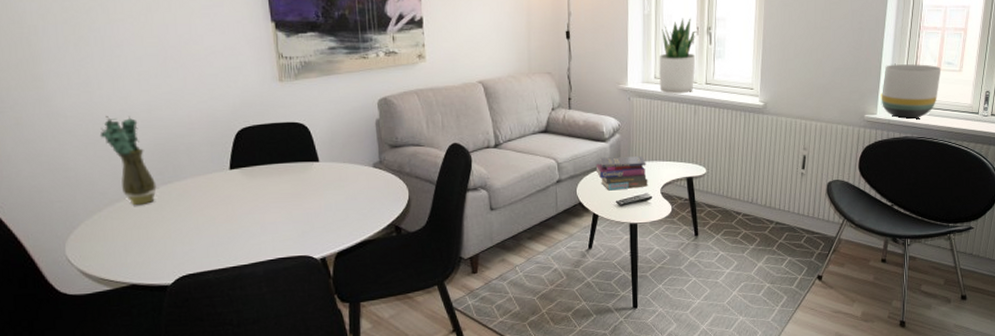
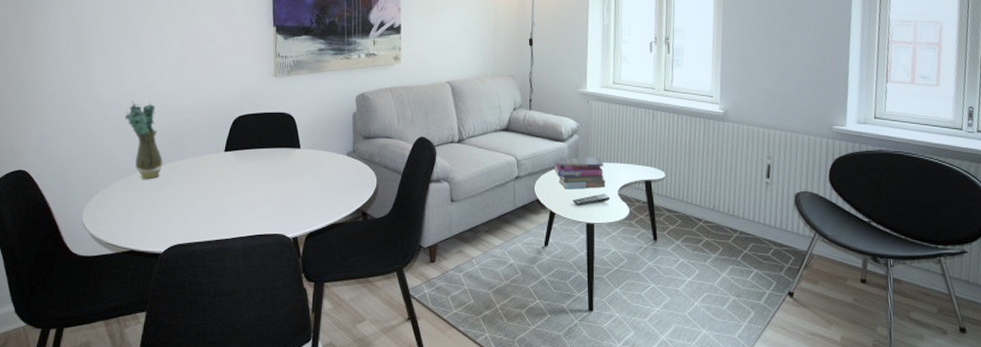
planter: present [659,18,696,94] -> none [617,29,654,99]
planter: present [882,64,942,120] -> none [850,77,916,133]

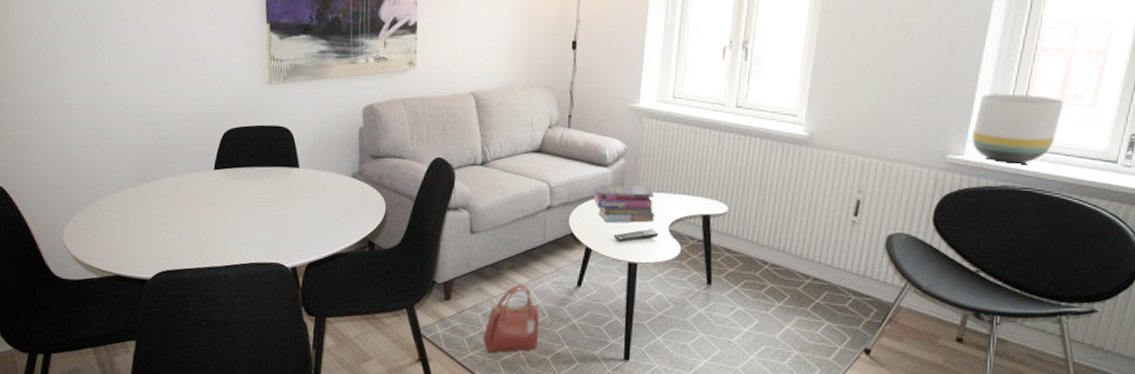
vase: present [124,102,163,179] -> none [102,110,147,198]
handbag: none [465,245,513,309] -> present [483,284,539,353]
planter: none [850,77,916,133] -> present [972,94,1065,165]

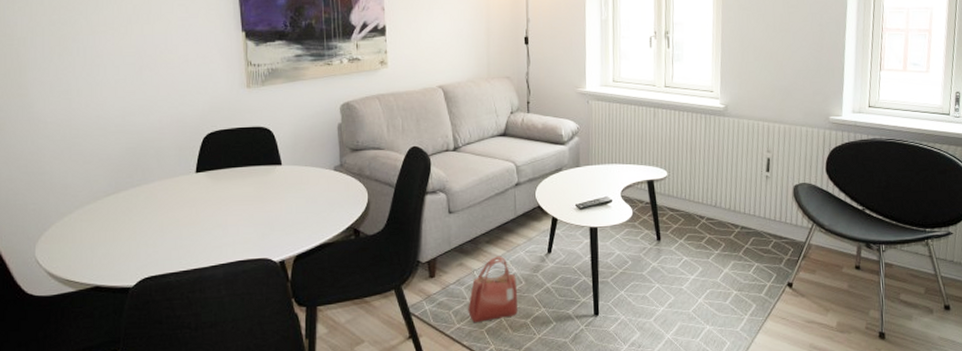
books: present [593,184,655,223] -> none [554,159,608,194]
planter: present [972,94,1065,165] -> none [846,65,908,121]

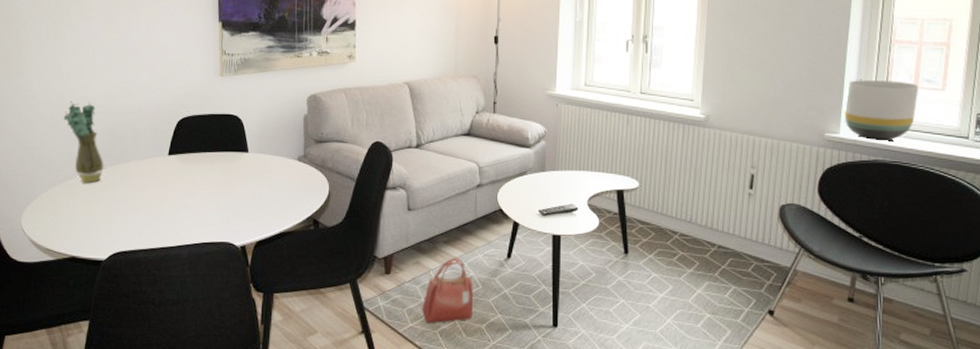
vase: none [75,121,126,207] -> present [63,101,104,183]
planter: none [846,65,908,121] -> present [845,80,919,141]

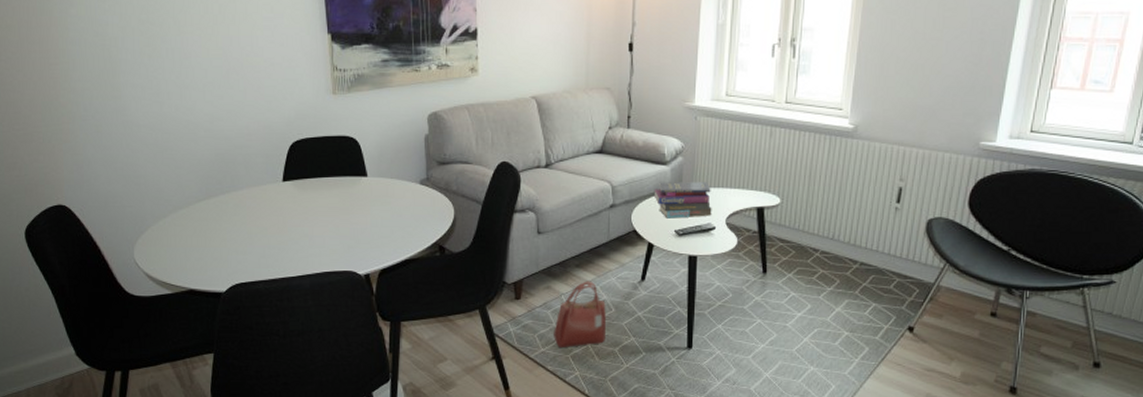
vase: present [63,101,104,183] -> none [167,126,216,212]
books: none [518,164,574,199] -> present [653,182,712,219]
planter: present [845,80,919,141] -> none [1003,83,1086,149]

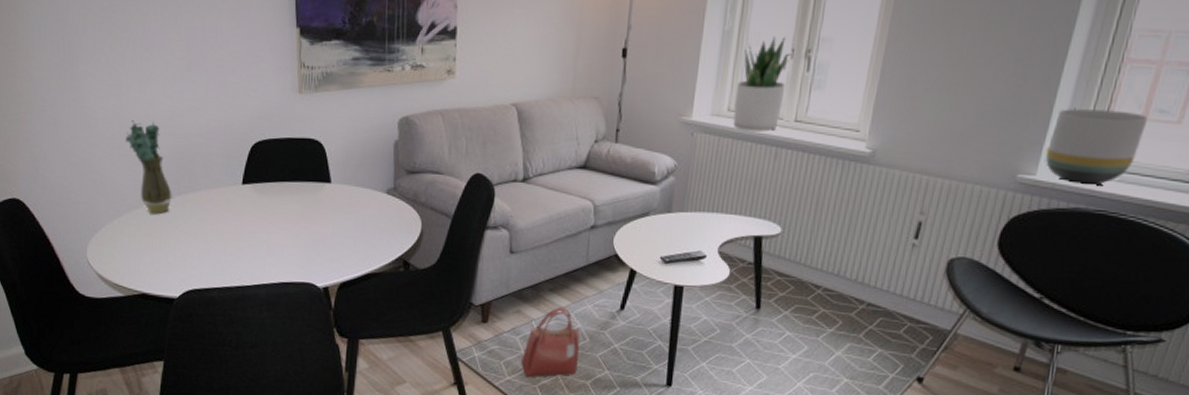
vase: none [167,126,216,212] -> present [125,120,172,213]
books: present [653,182,712,219] -> none [639,203,704,244]
planter: none [731,28,776,113] -> present [733,36,789,132]
planter: none [1003,83,1086,149] -> present [1046,109,1149,186]

